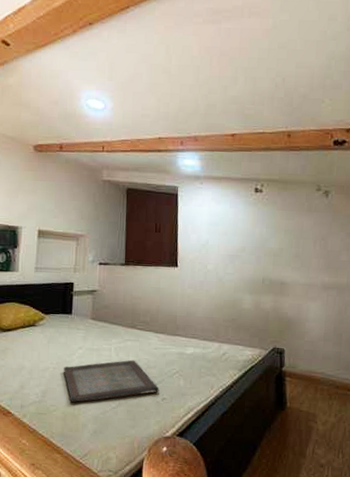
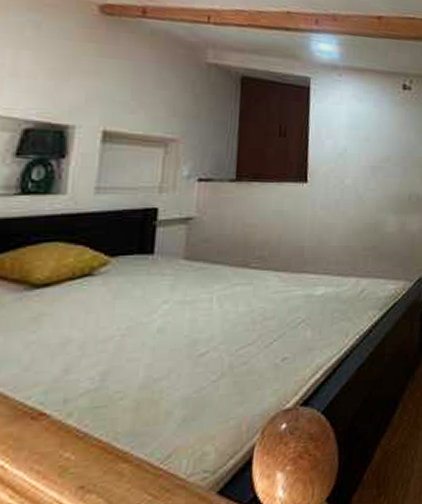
serving tray: present [63,359,159,402] -> none [137,310,279,382]

